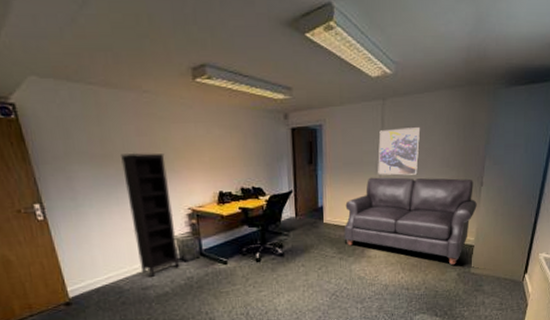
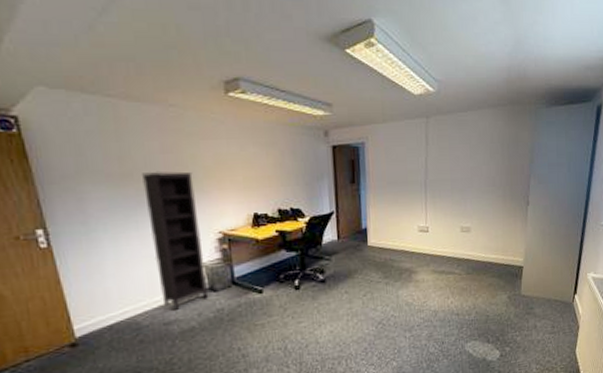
sofa: present [344,177,477,266] -> none [389,196,524,288]
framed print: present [378,127,421,176] -> none [423,146,465,195]

